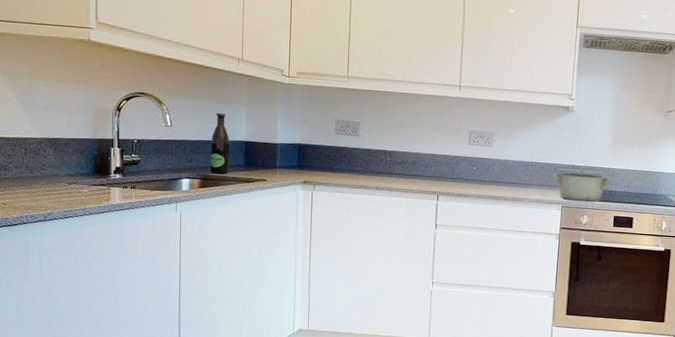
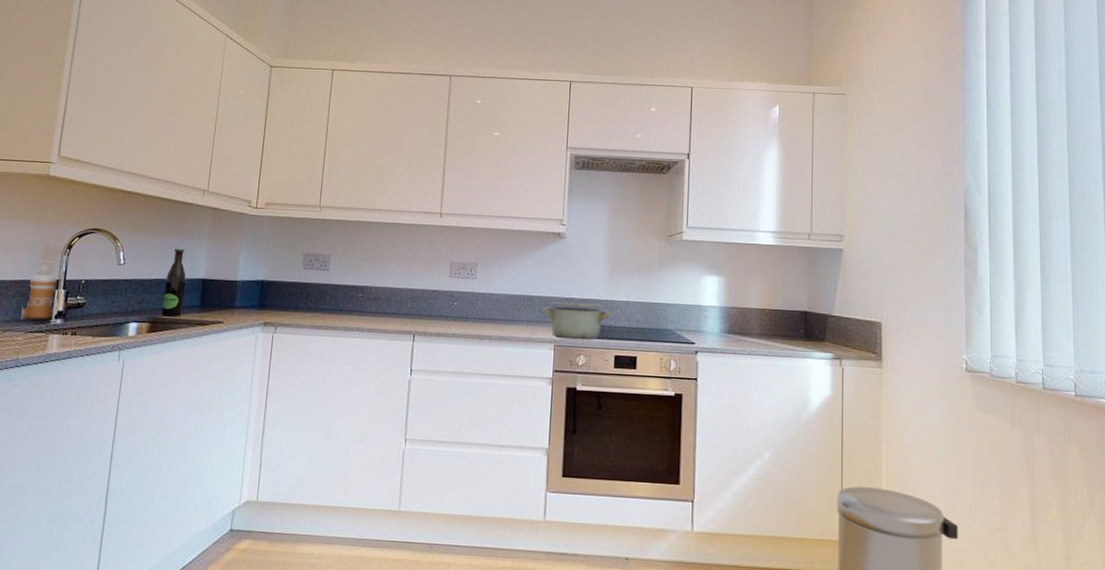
soap dispenser: none [82,120,112,176] -> present [20,259,58,322]

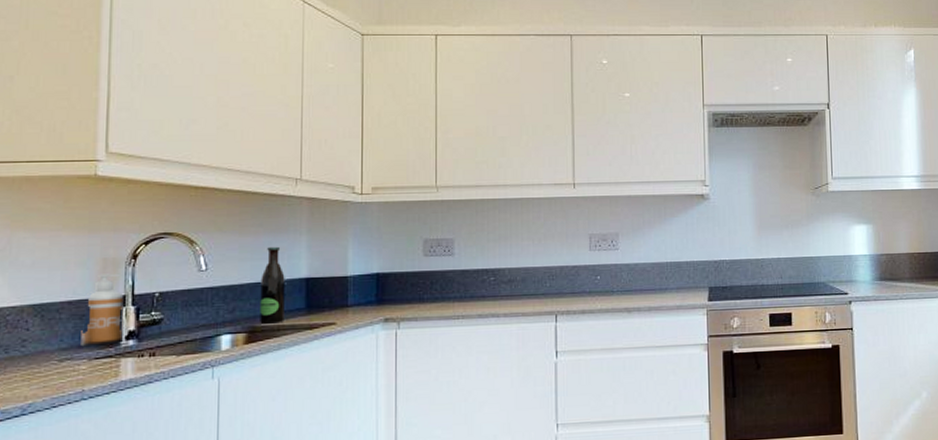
saucepan: present [543,302,611,341] -> none [692,264,763,303]

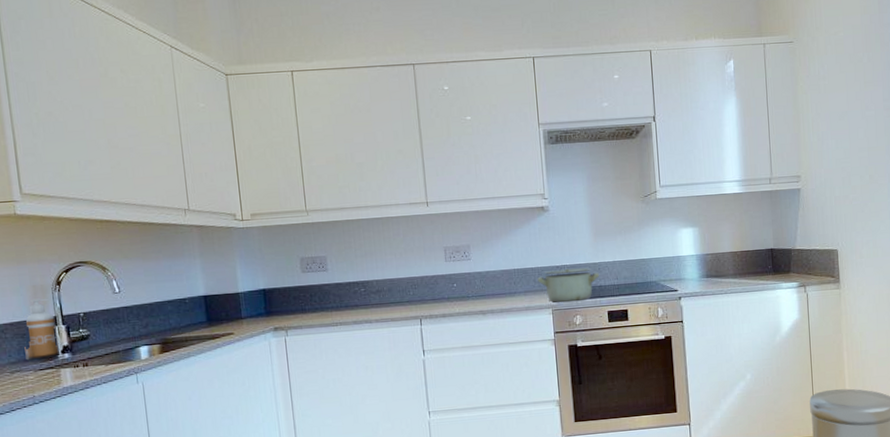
bottle: present [260,246,285,324] -> none [166,269,190,336]
saucepan: none [692,264,763,303] -> present [537,268,600,303]

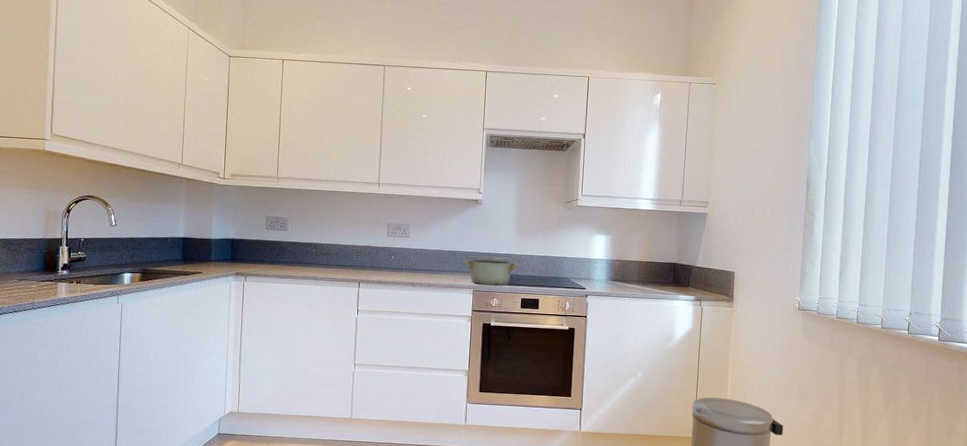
soap dispenser: present [24,298,60,360] -> none [32,221,61,273]

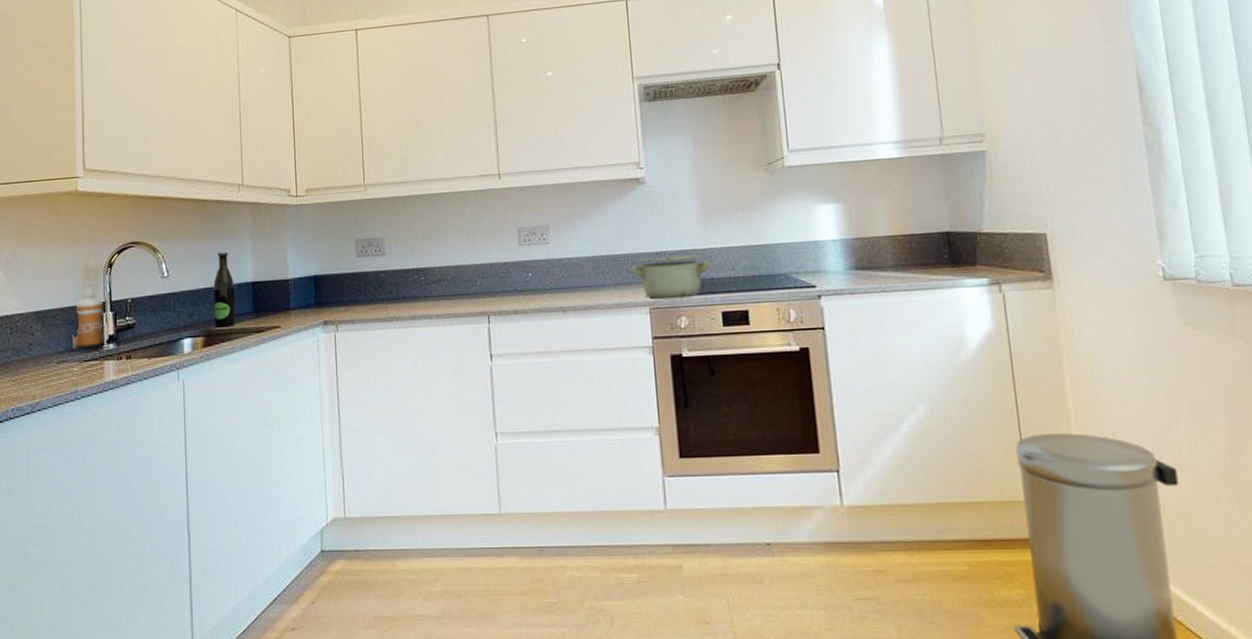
soap dispenser: none [32,221,61,273] -> present [72,281,105,350]
bottle: none [150,212,169,269] -> present [213,251,235,328]

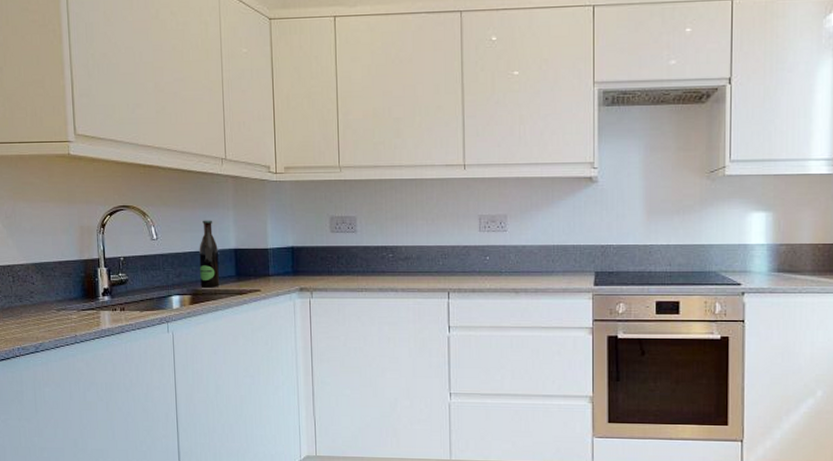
soap dispenser: present [72,281,105,350] -> none [70,239,100,300]
saucepan: present [631,255,711,300] -> none [579,249,650,288]

